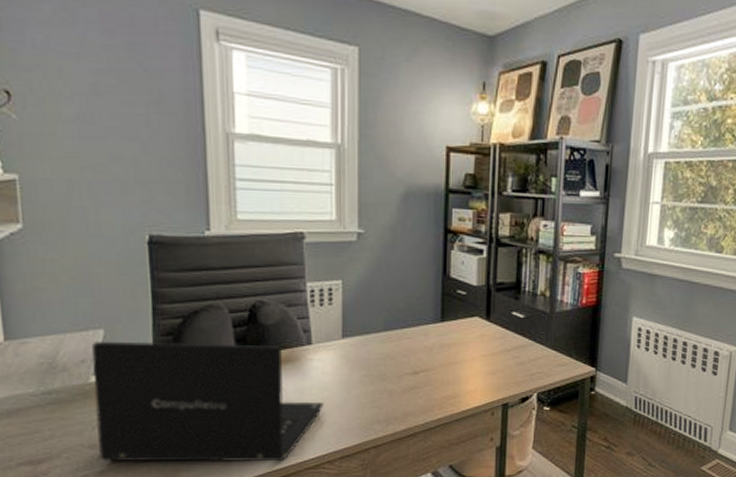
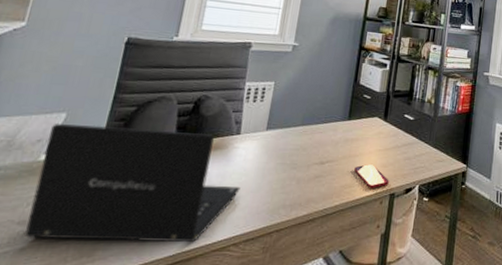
smartphone: none [456,372,500,399] -> present [354,164,389,188]

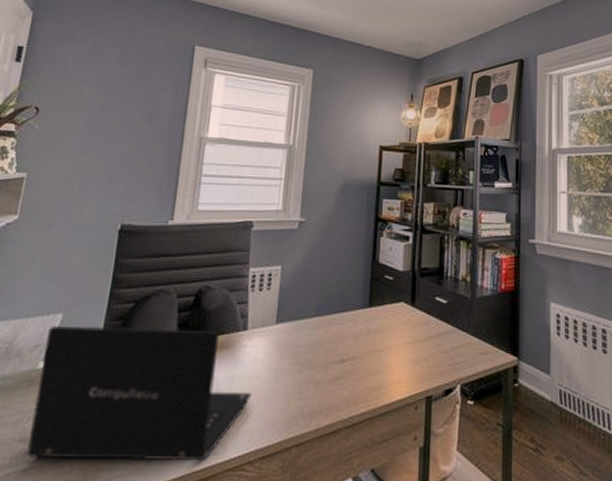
smartphone: present [354,164,389,188] -> none [381,361,424,390]

